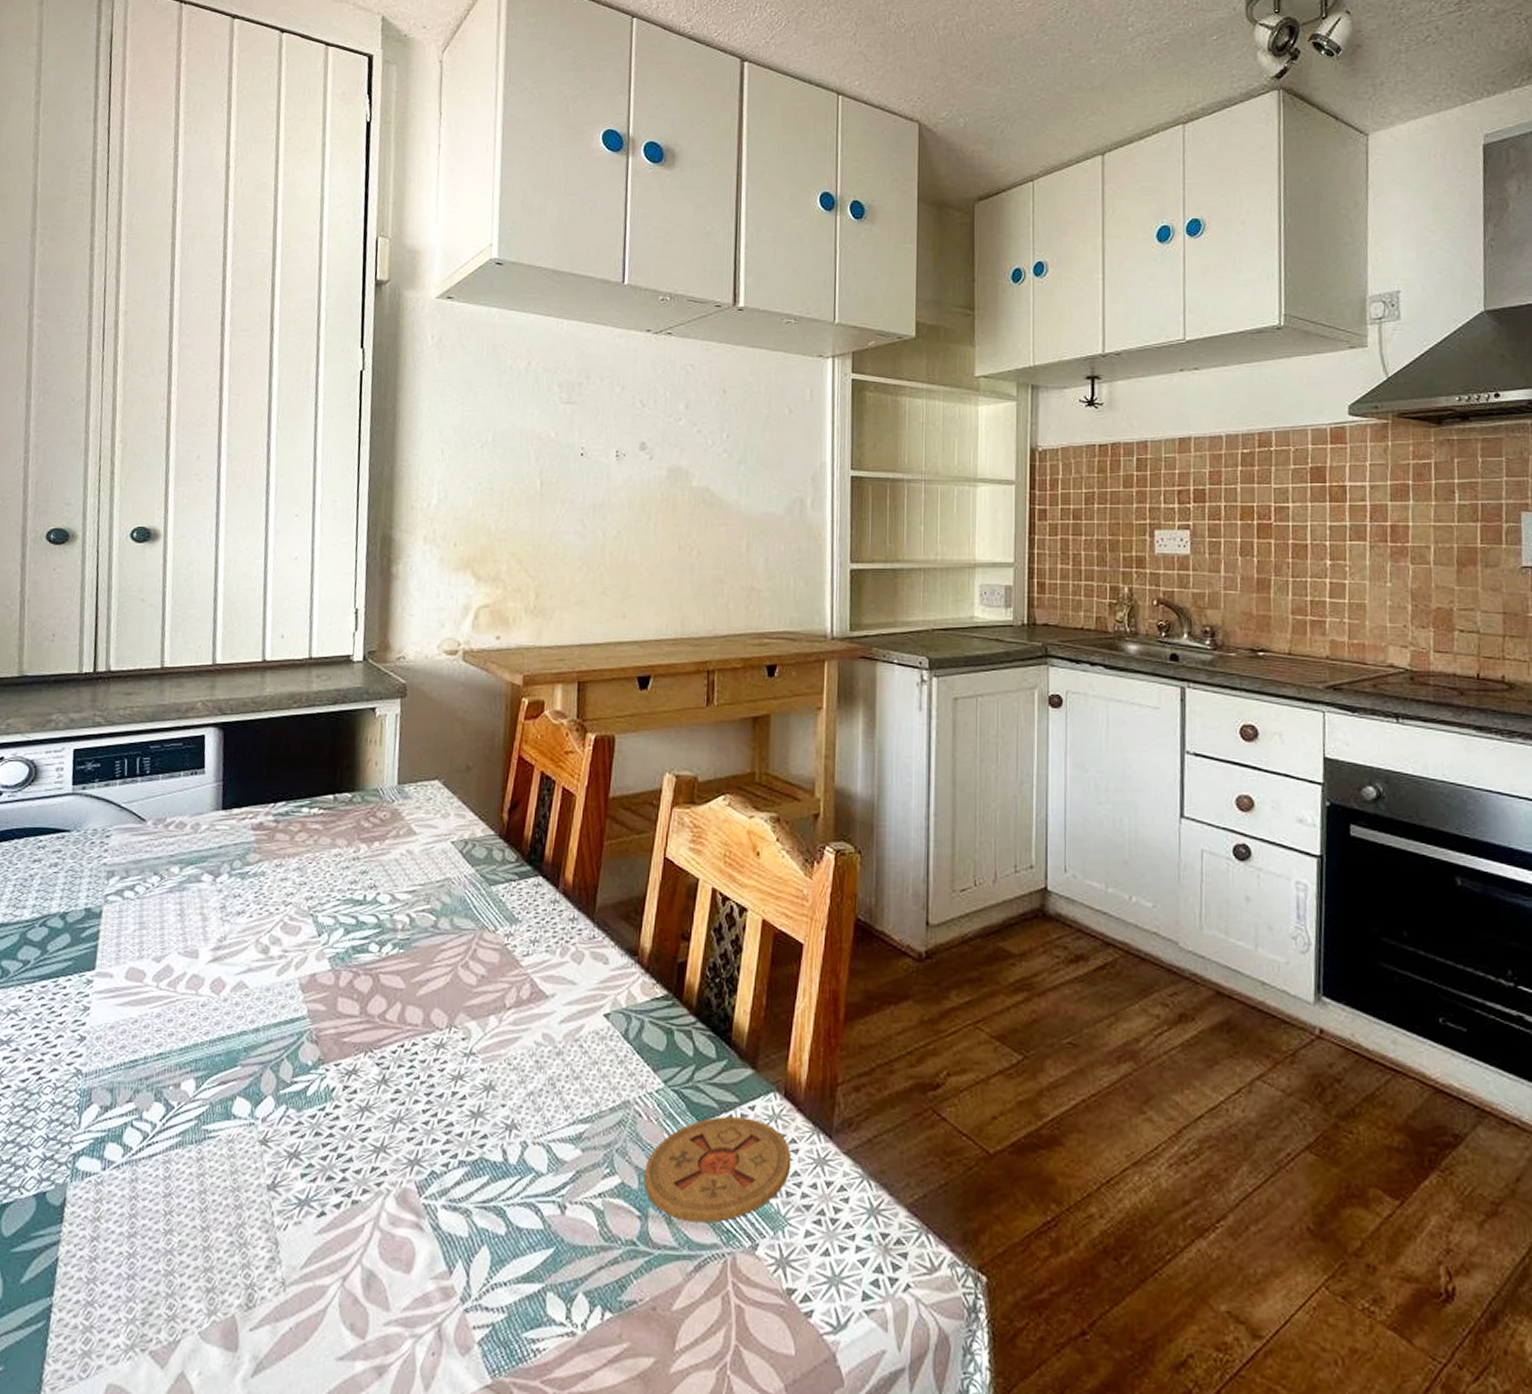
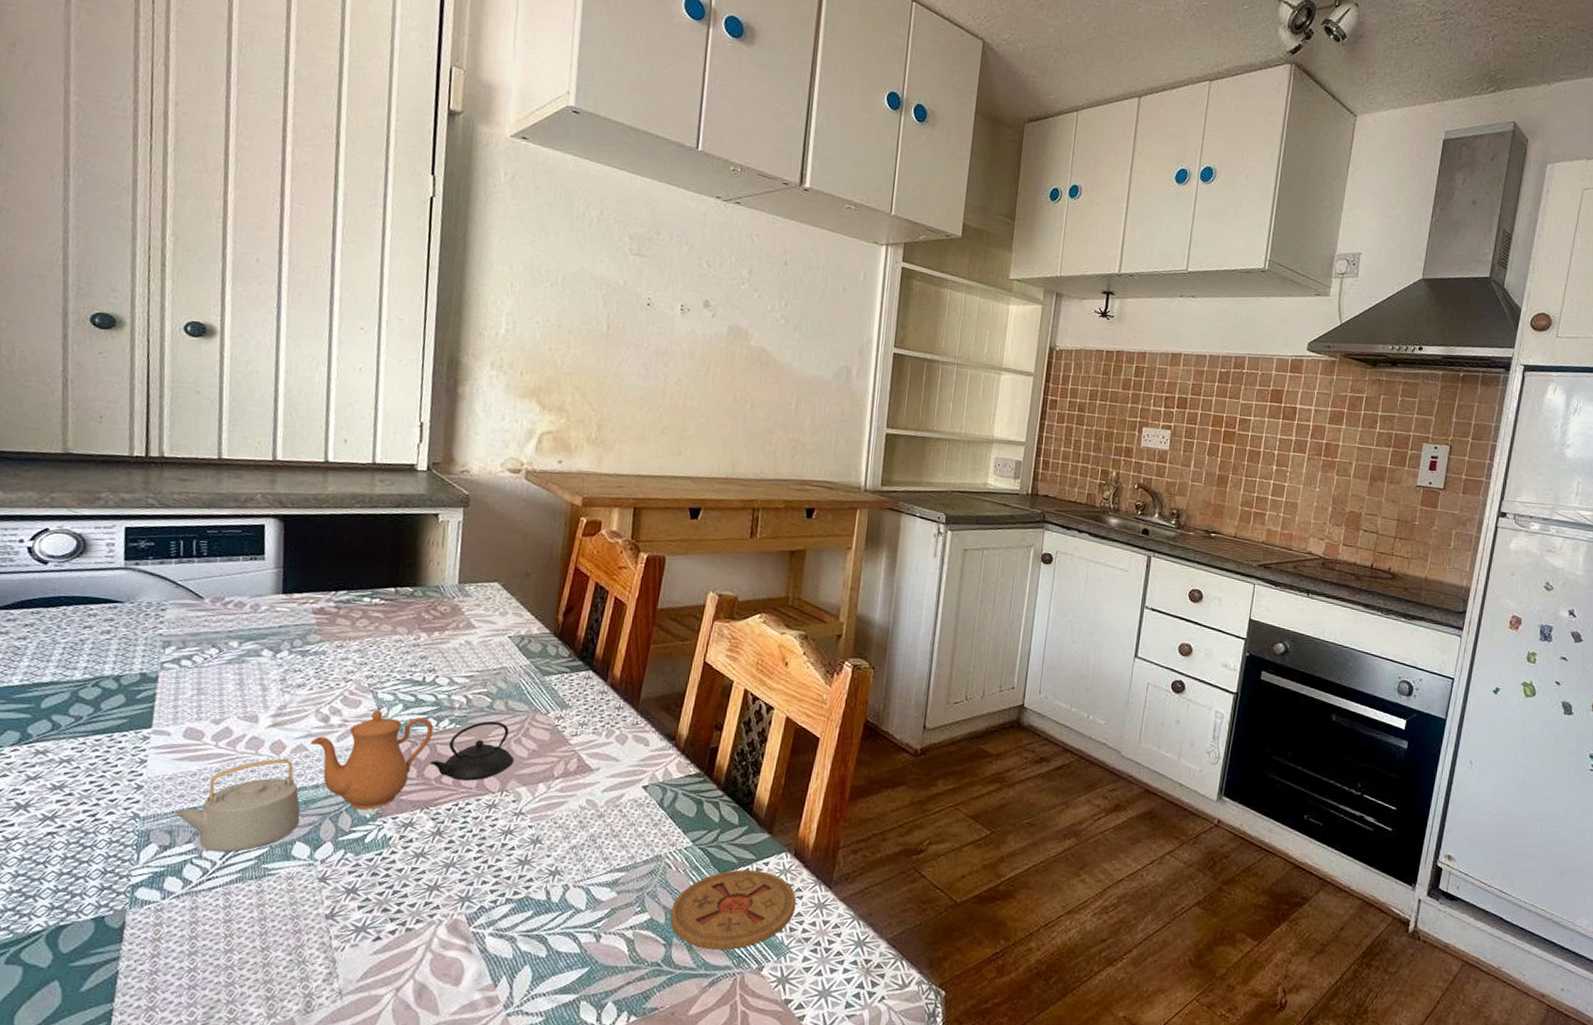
teapot: none [116,936,462,1112] -> present [174,709,514,853]

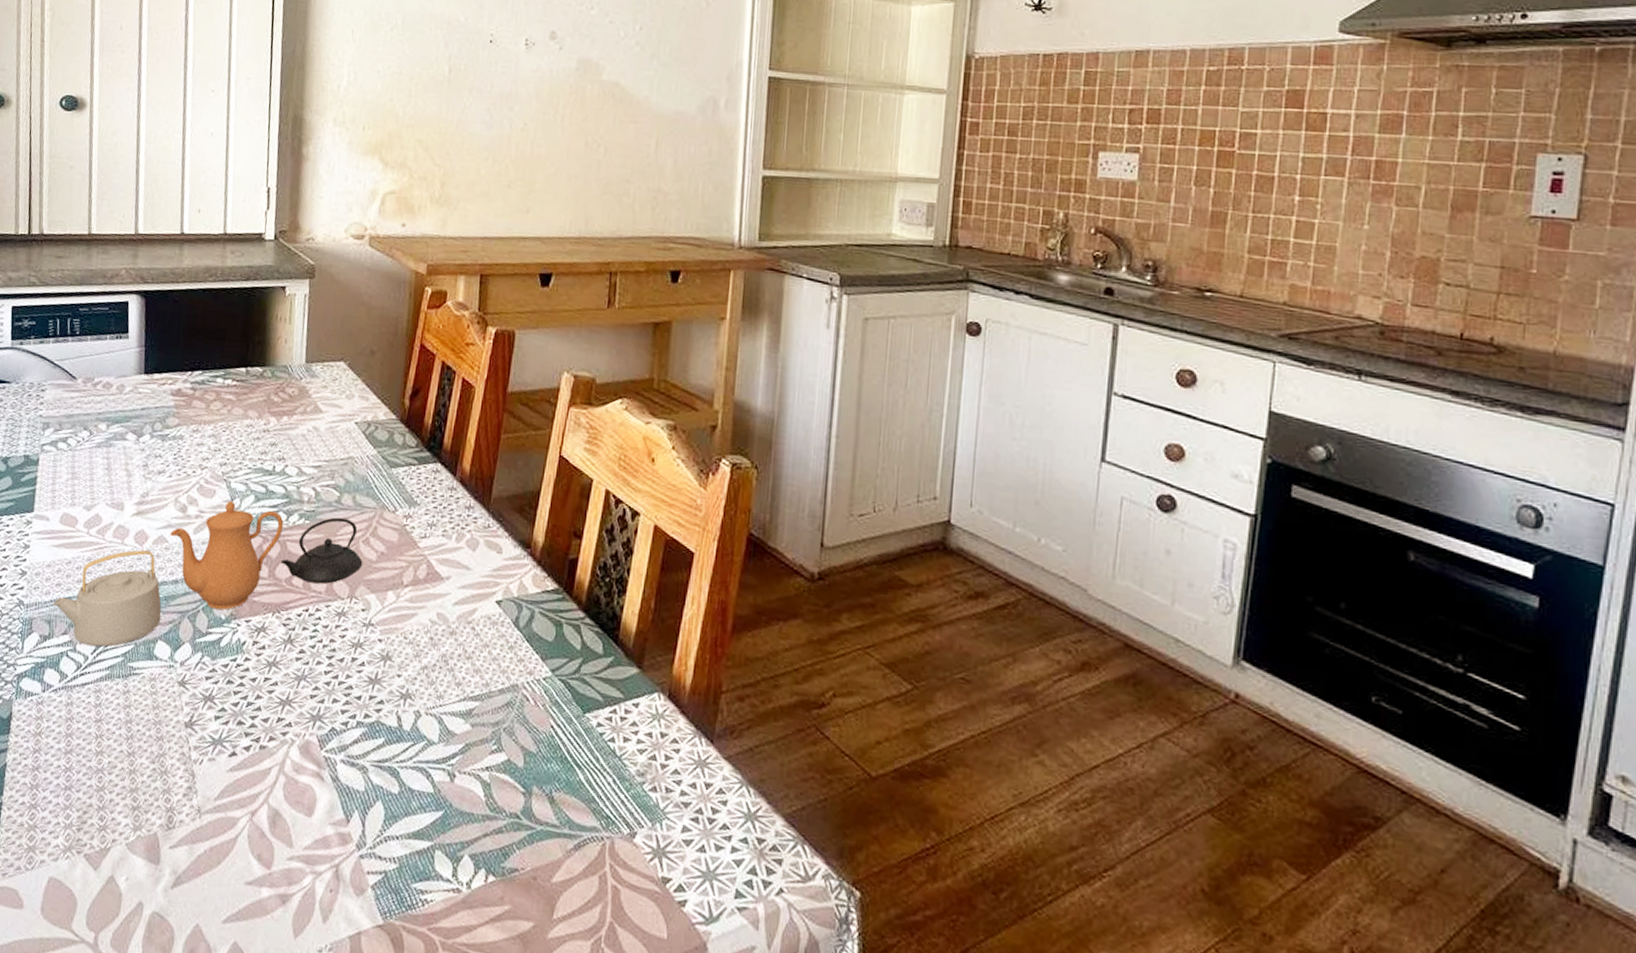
coaster: present [670,869,796,951] -> none [529,709,673,808]

